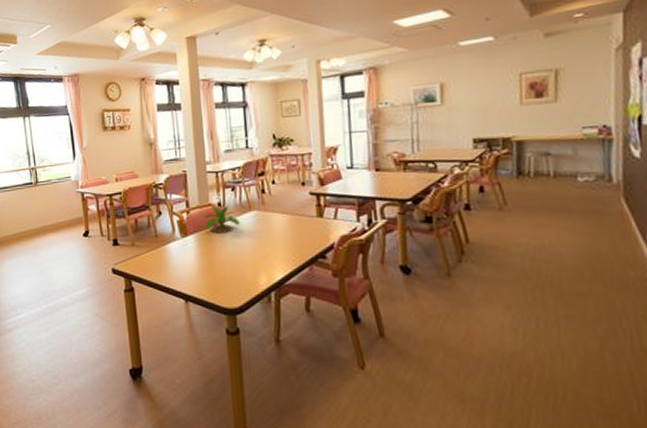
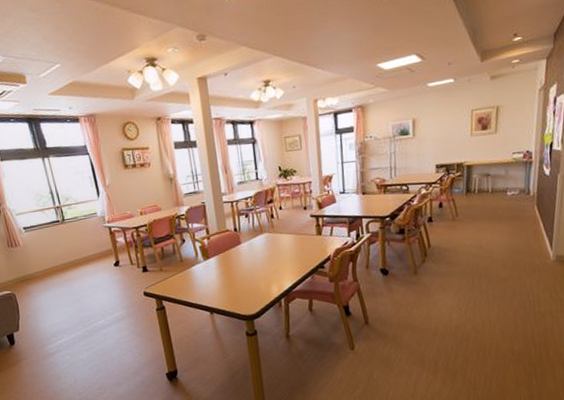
potted flower: present [204,192,240,233] -> none [223,219,254,255]

